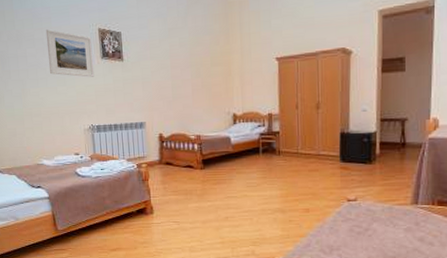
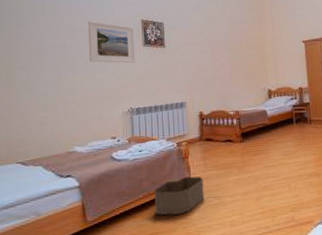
basket: none [116,199,164,235] -> present [154,176,204,216]

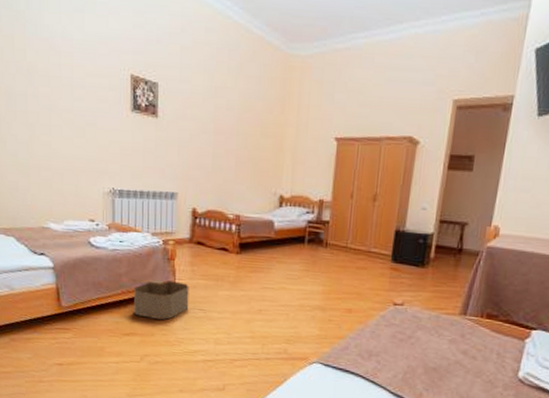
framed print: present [87,21,136,63] -> none [65,67,122,132]

